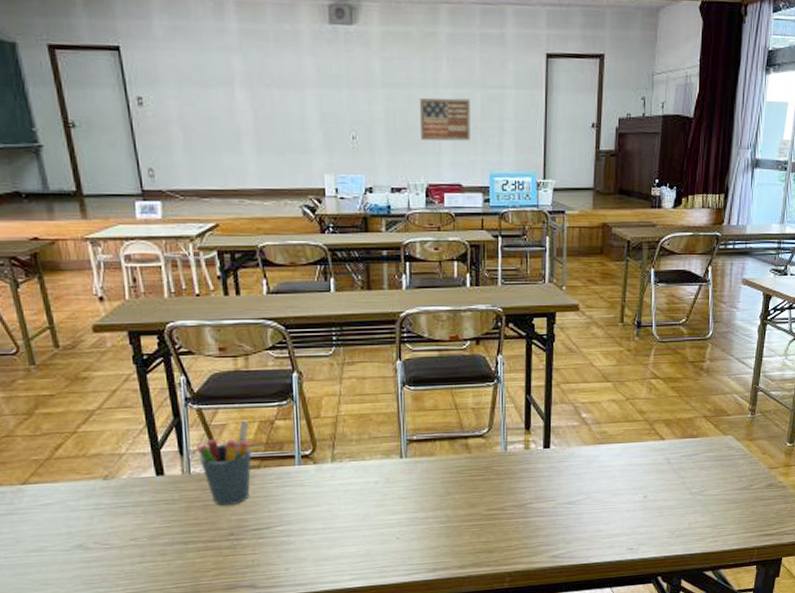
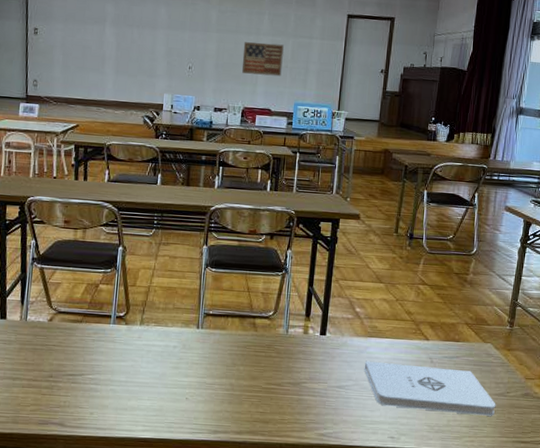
pen holder: present [197,420,252,505] -> none [35,281,78,351]
notepad: none [595,467,739,517] -> present [364,360,496,416]

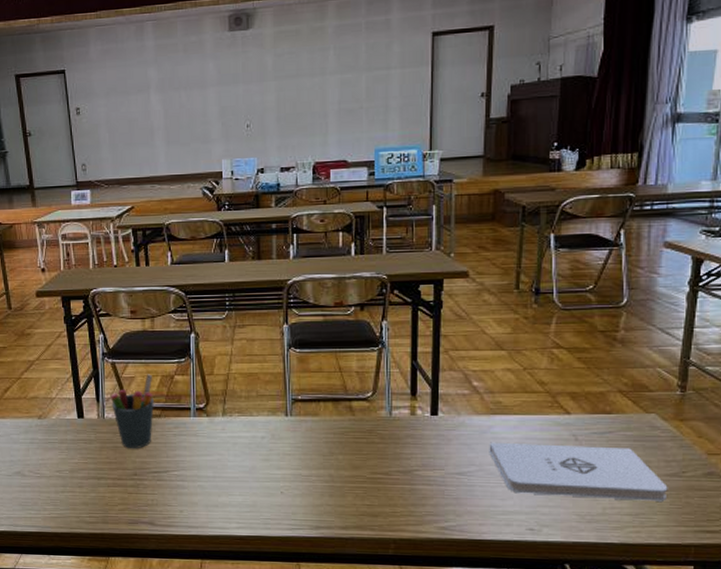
pen holder: none [35,281,78,351] -> present [110,374,154,448]
wall art: present [241,42,284,77] -> none [307,82,356,123]

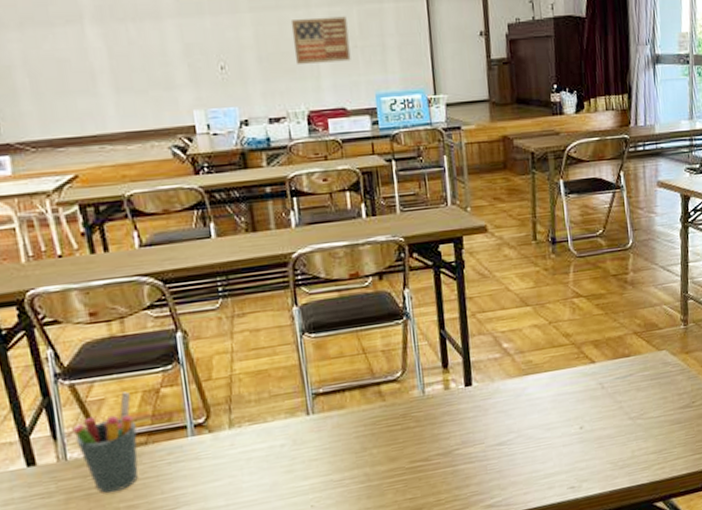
wall art: none [307,82,356,123] -> present [290,16,351,64]
notepad: present [489,442,668,501] -> none [524,387,683,453]

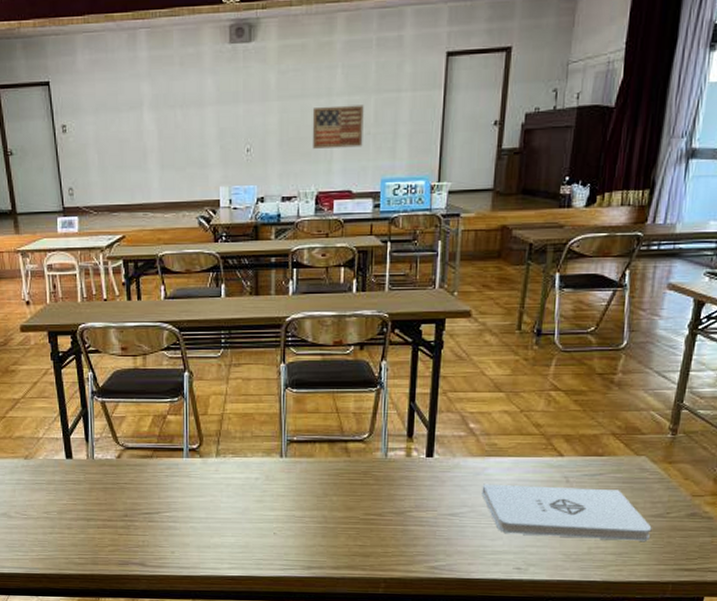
pen holder: present [72,392,138,493] -> none [100,413,146,489]
notepad: none [524,387,683,453] -> present [482,483,652,541]

